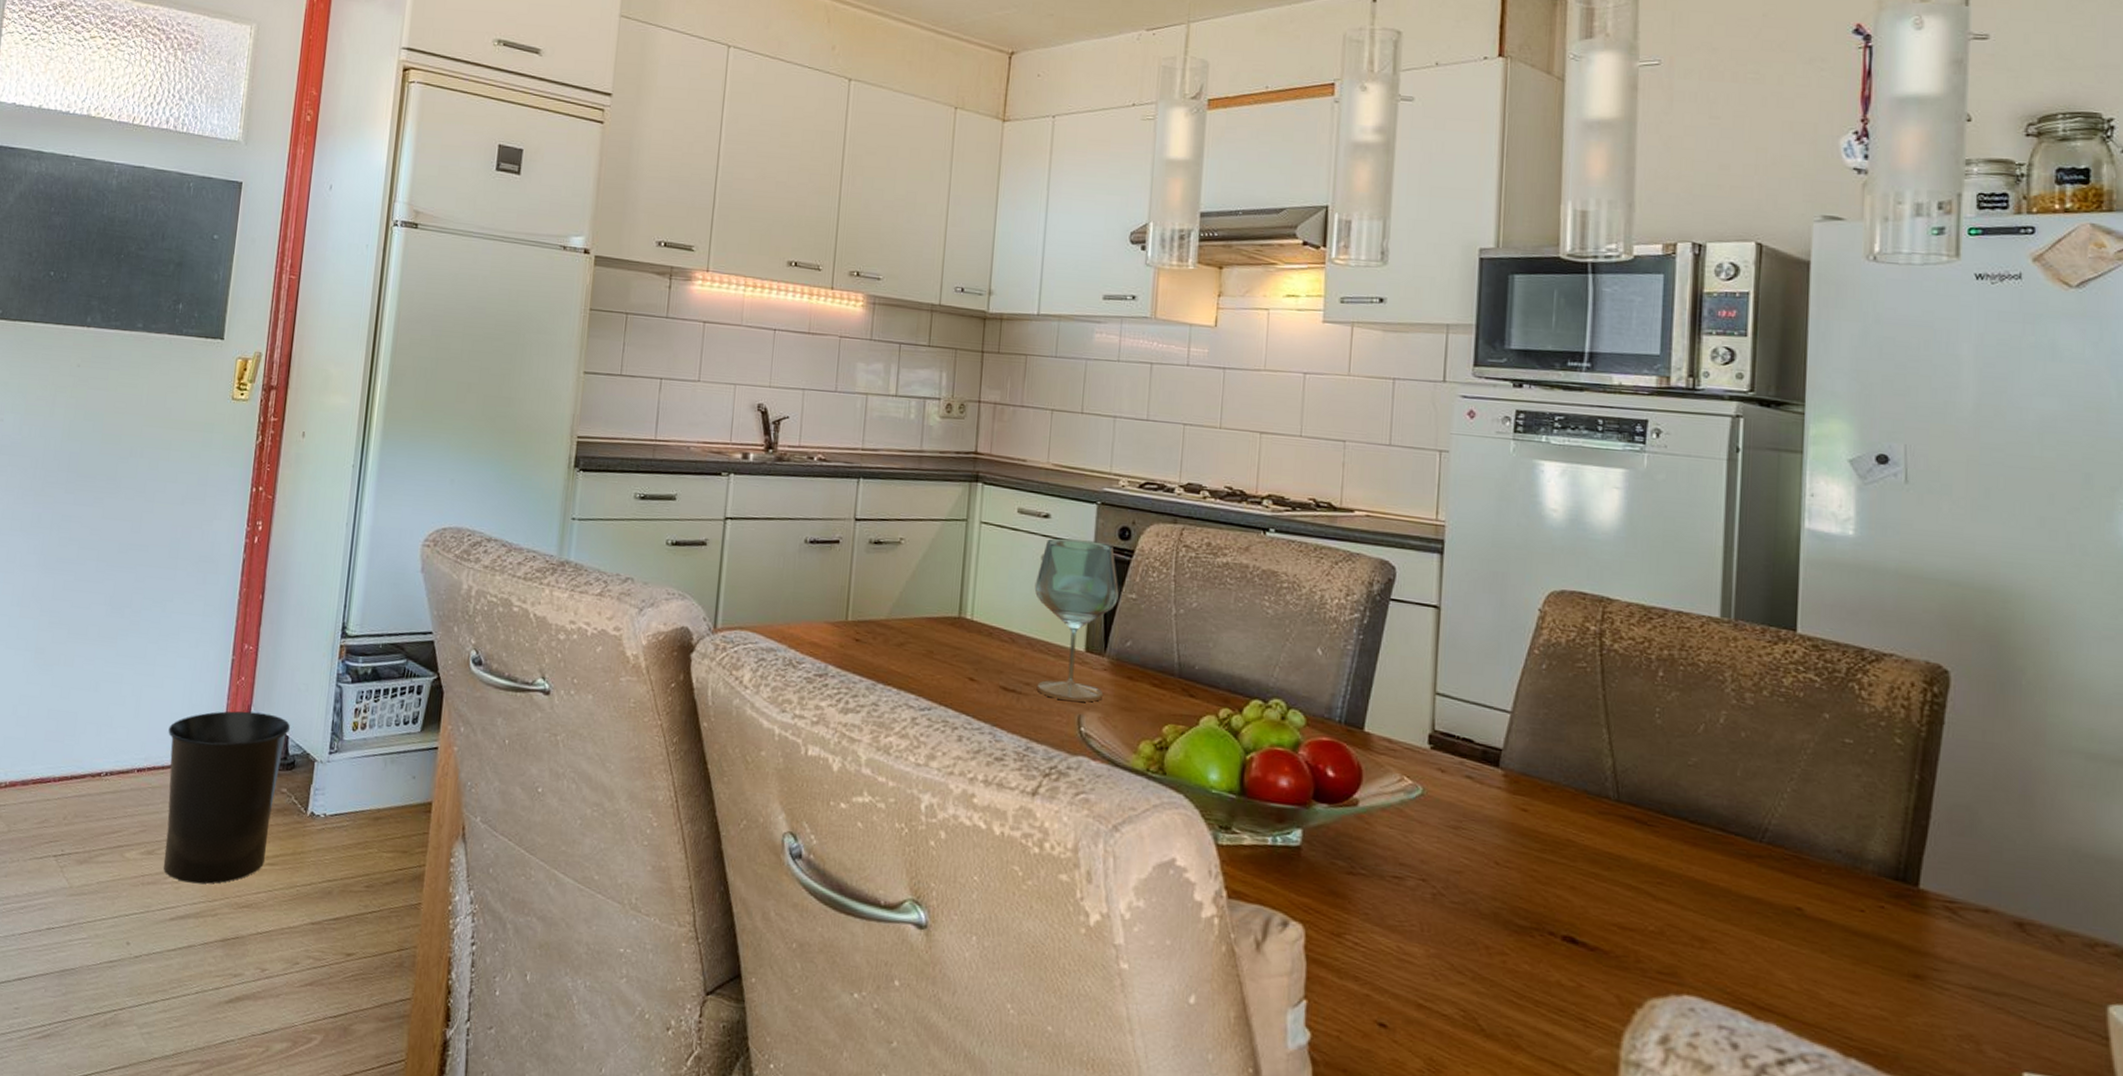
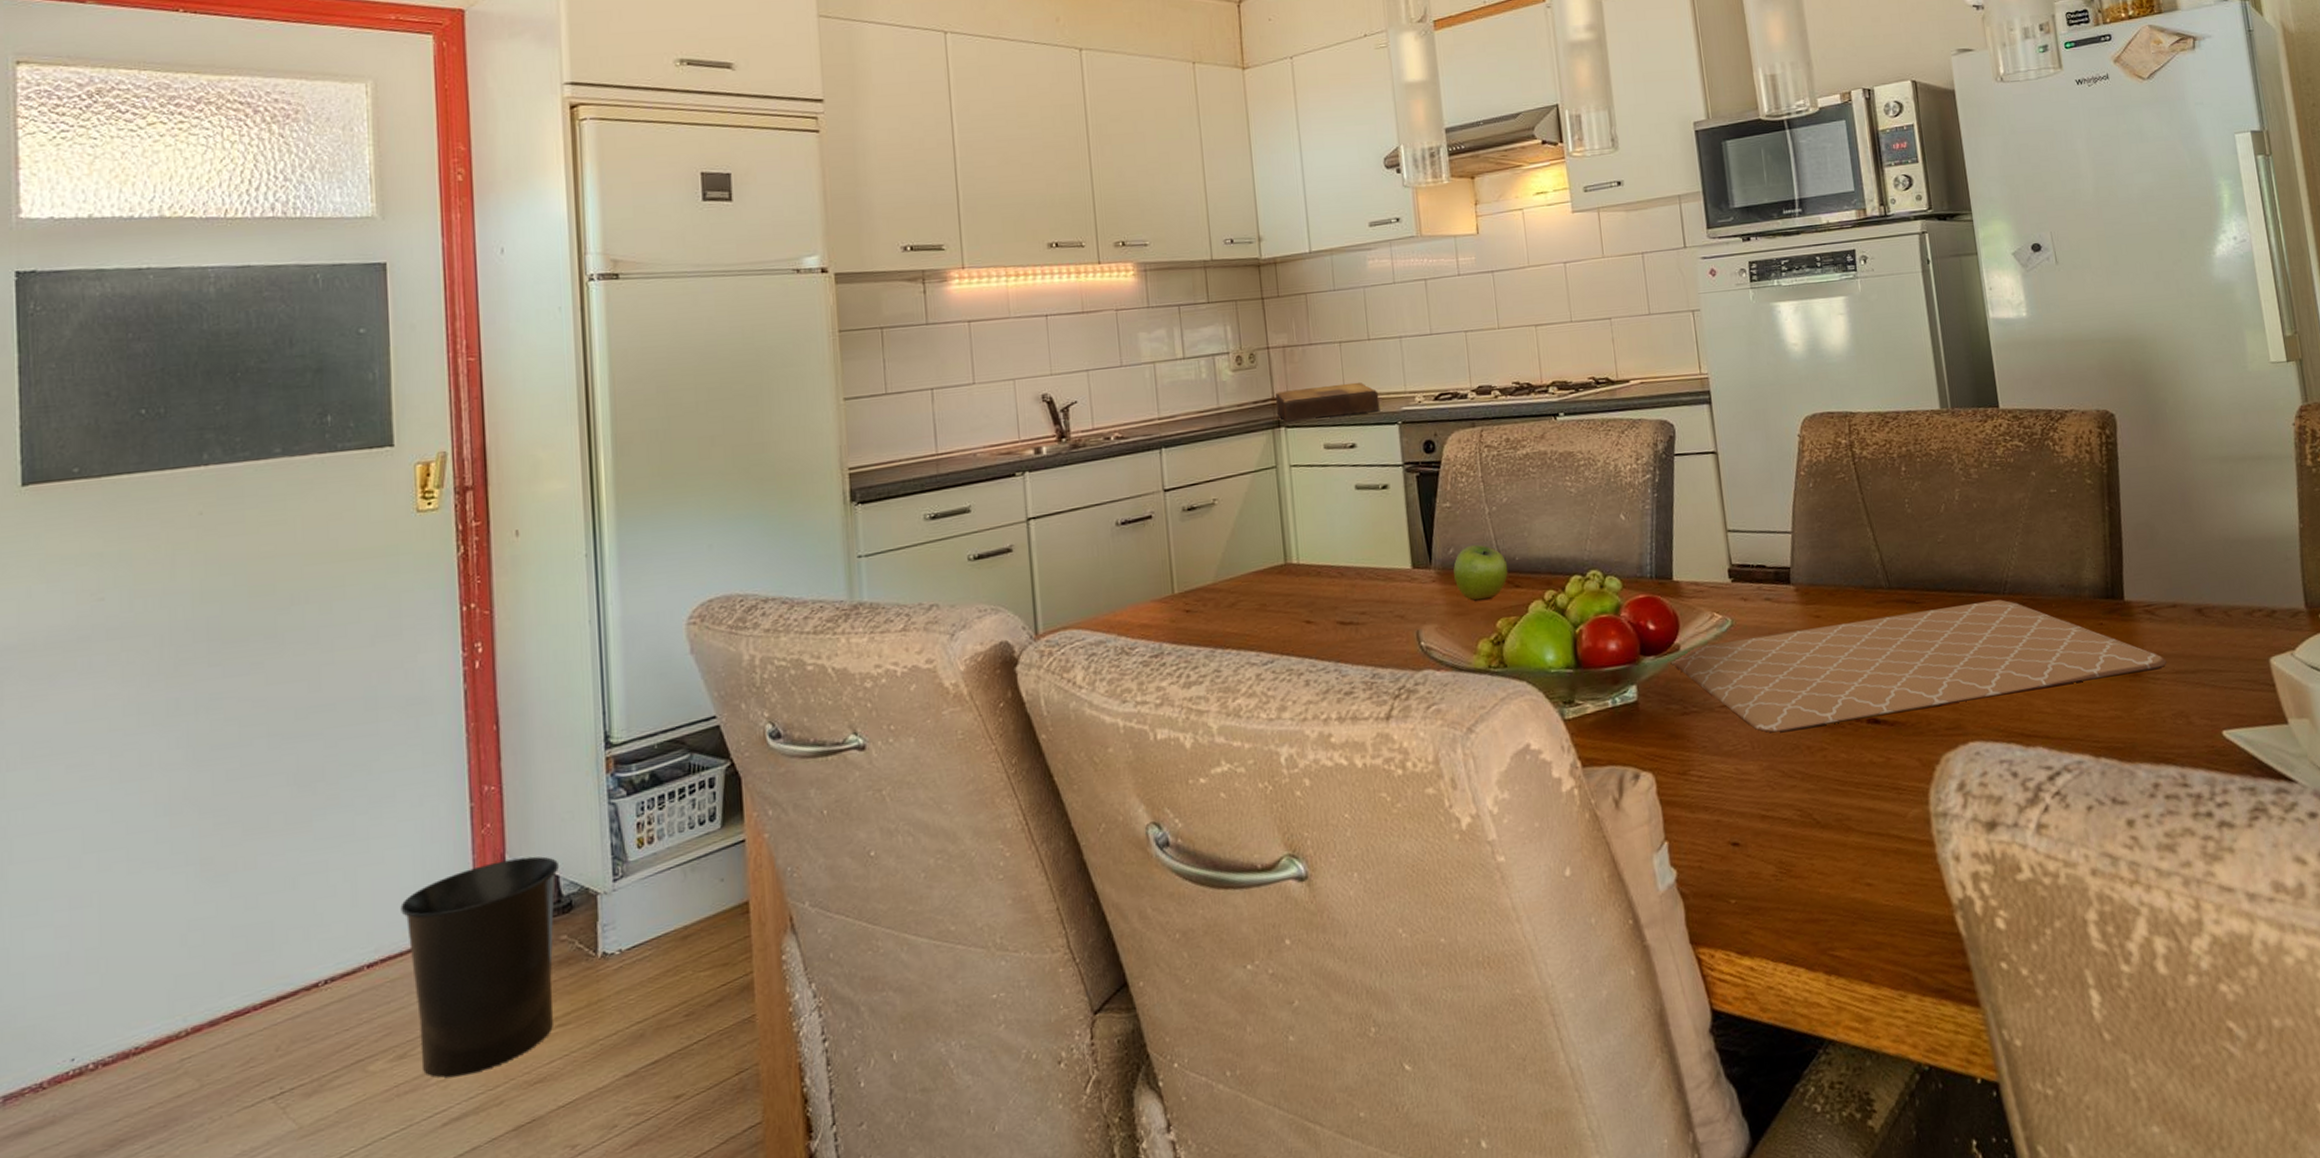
cutting board: none [977,447,1082,487] -> present [1275,382,1380,422]
wine glass: present [1034,538,1119,703] -> none [1352,460,1437,621]
fruit: none [1127,642,1186,703] -> present [1453,544,1508,602]
placemat: none [1345,807,1963,978] -> present [1670,600,2167,733]

